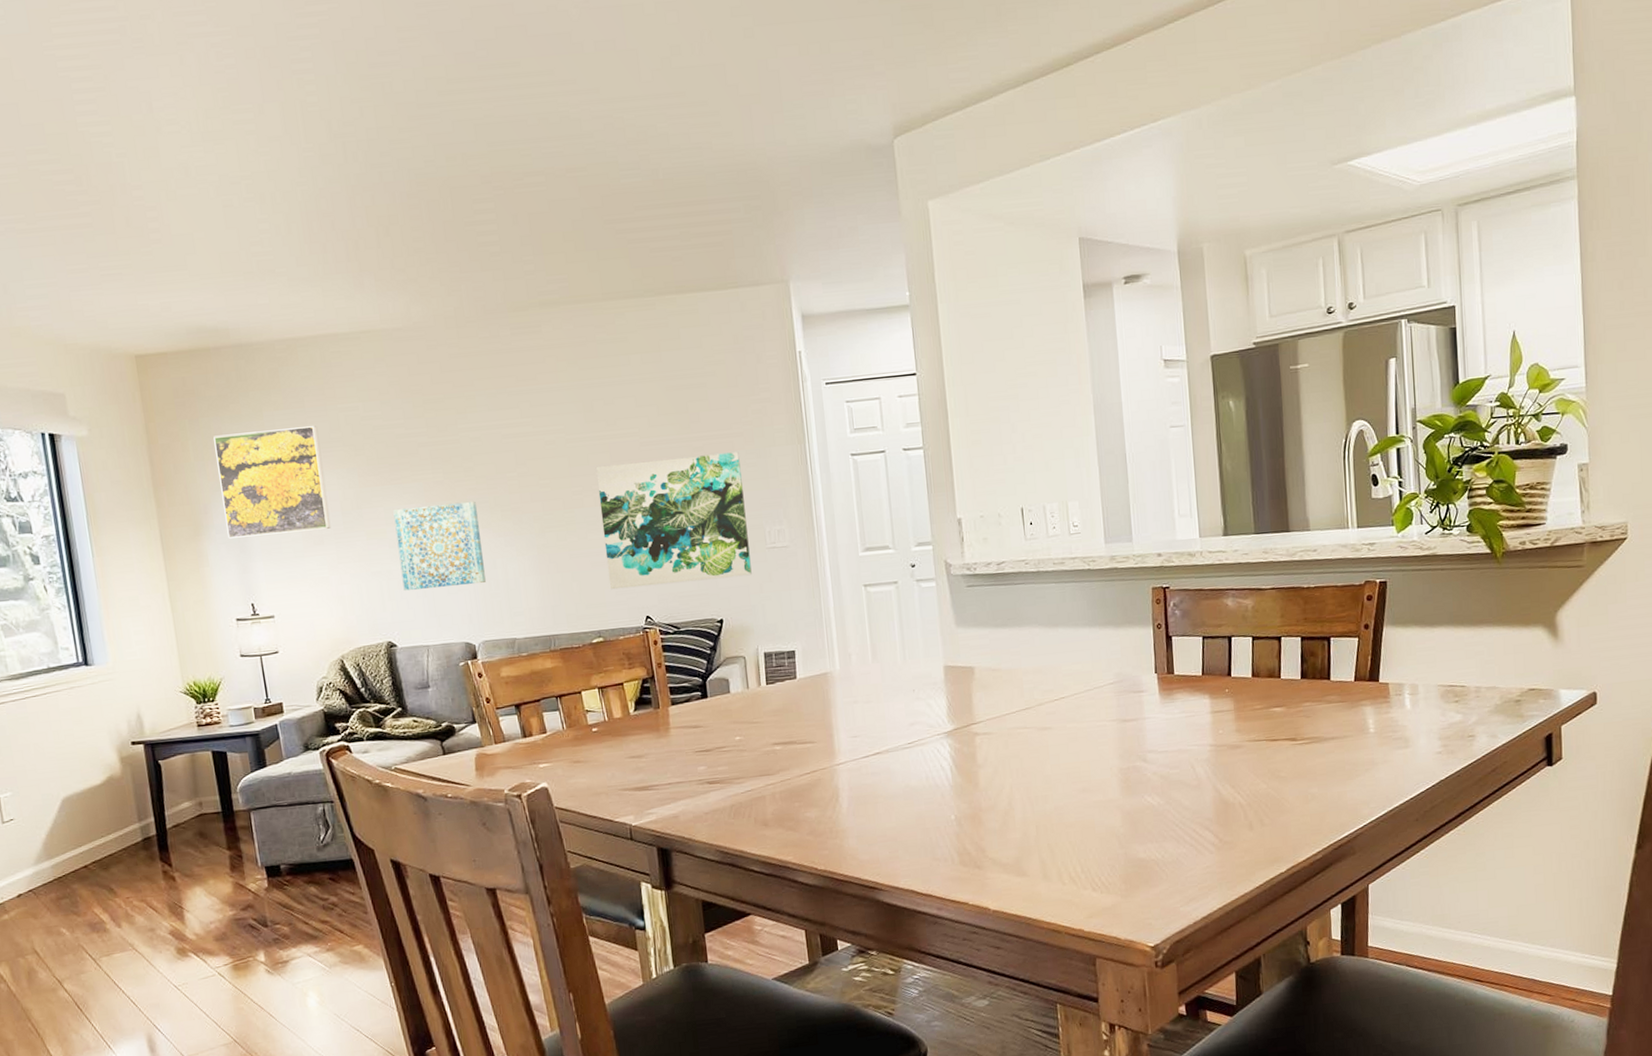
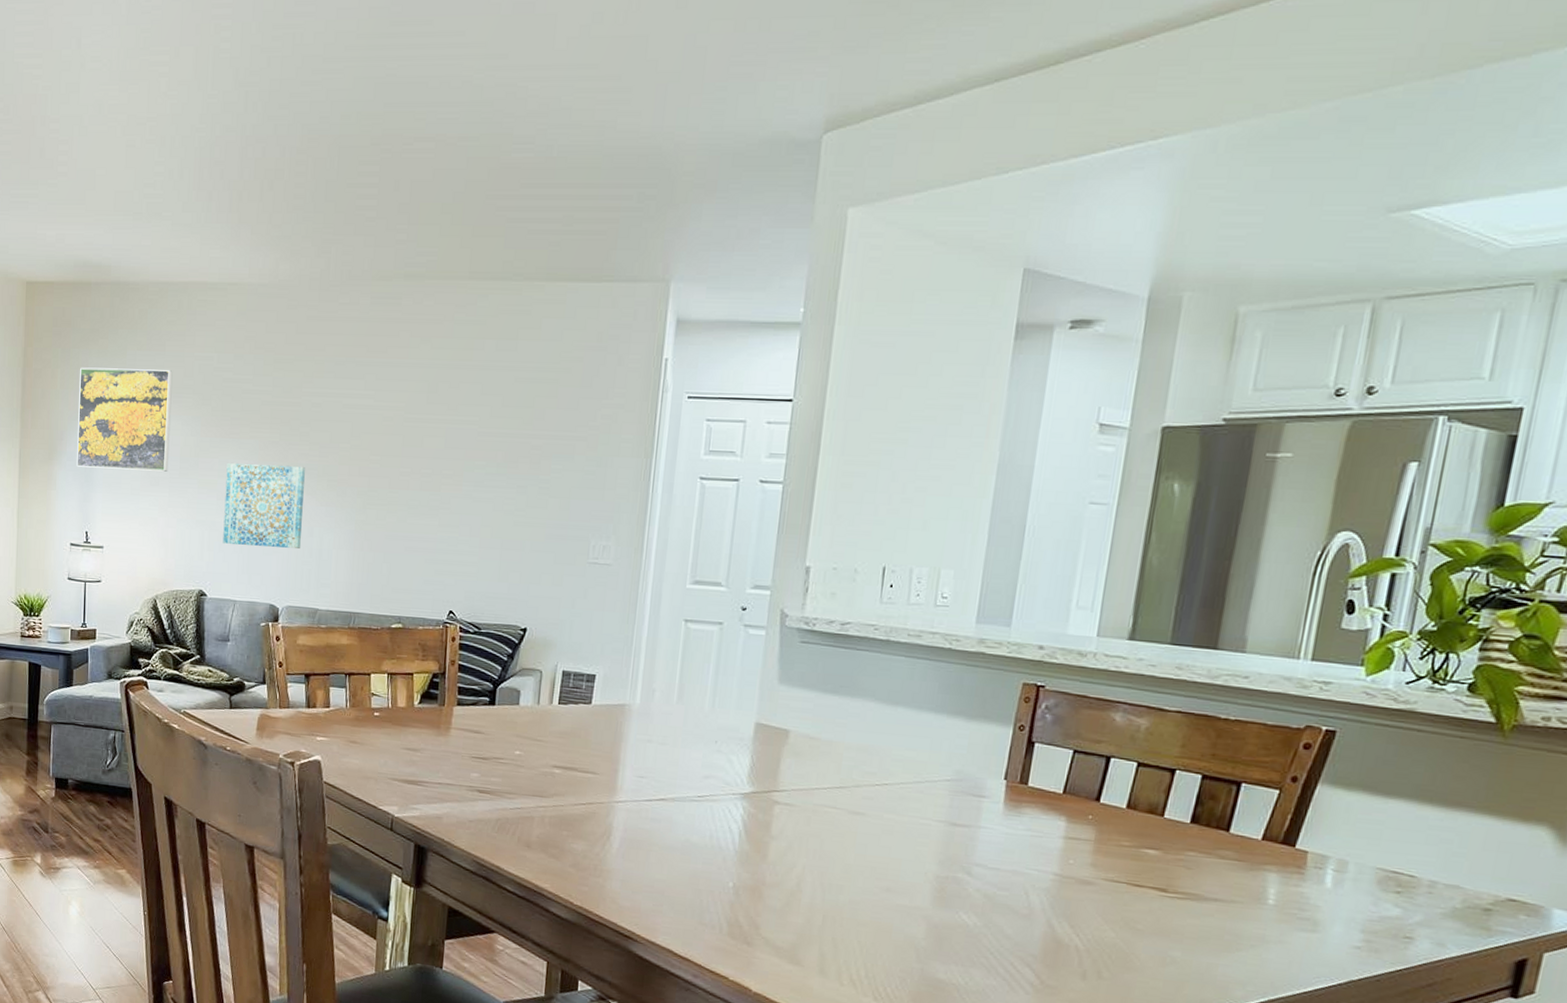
wall art: present [595,452,752,590] -> none [418,450,579,588]

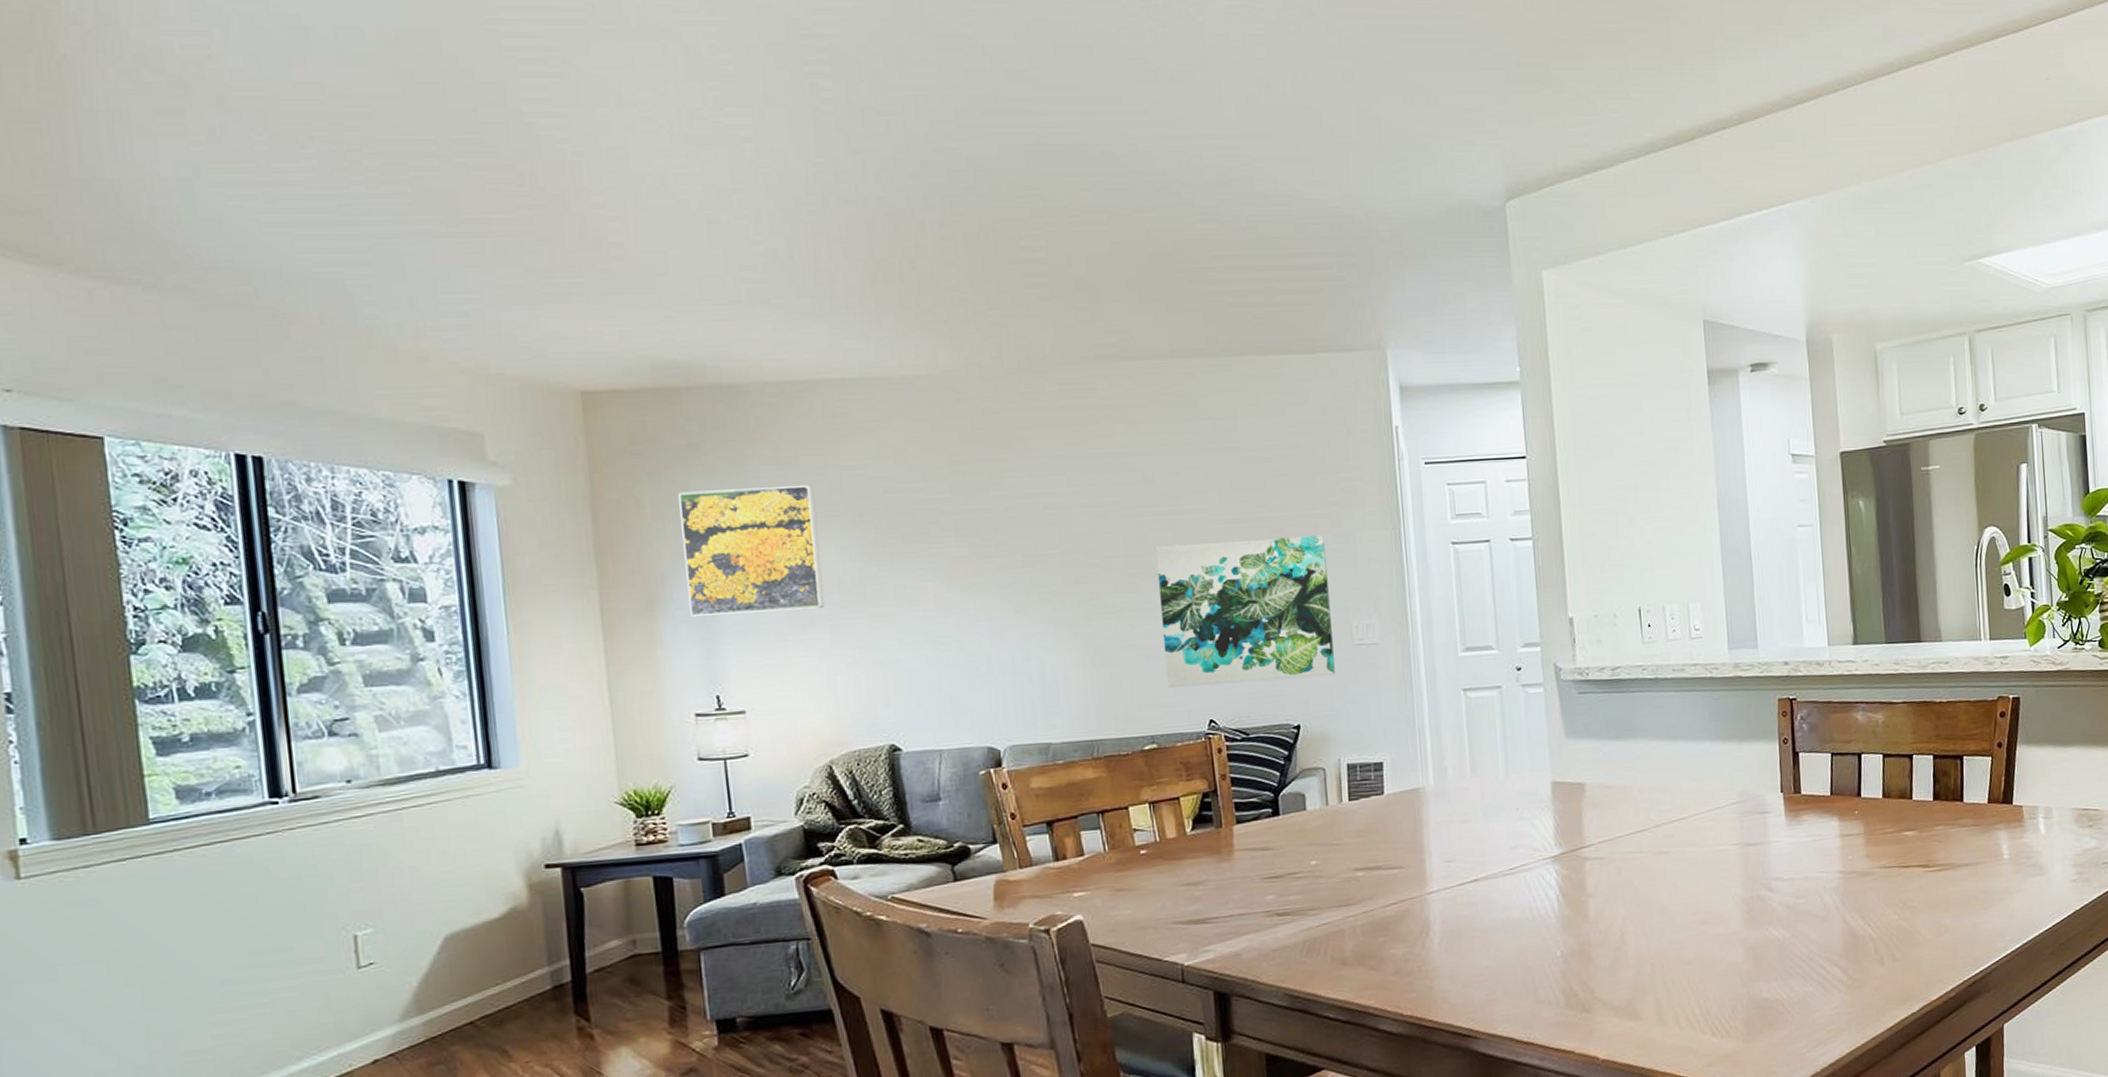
wall art: present [223,463,305,548] -> none [904,580,1016,684]
wall art: none [418,450,579,588] -> present [1155,535,1335,689]

